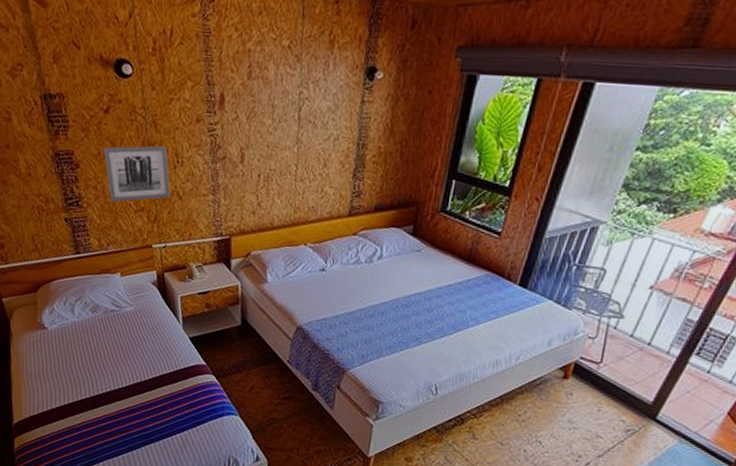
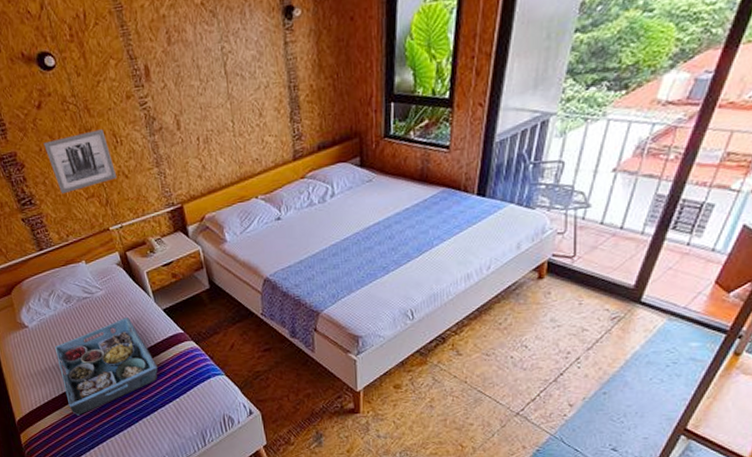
serving tray: none [70,338,172,430] -> present [55,317,158,416]

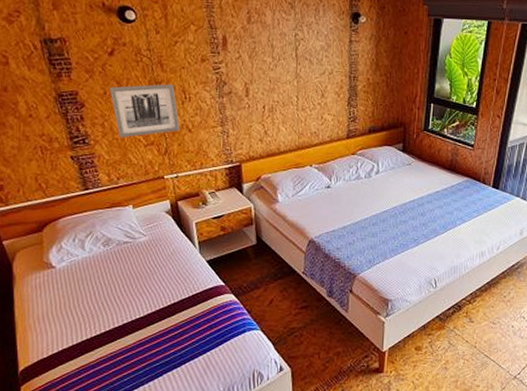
serving tray: present [55,317,158,416] -> none [82,266,192,367]

